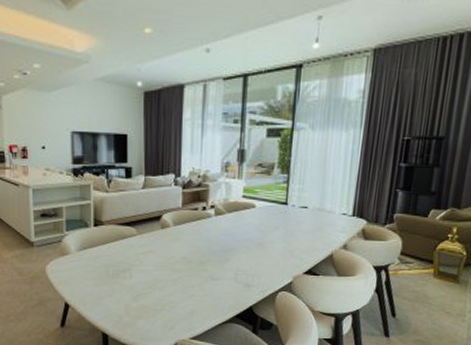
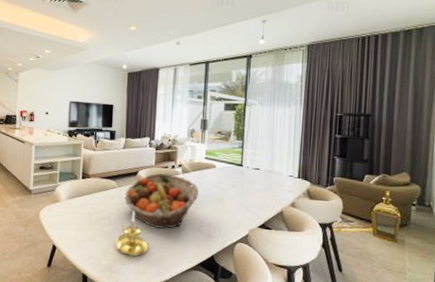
candle holder: none [139,261,177,312] -> present [116,211,149,257]
fruit basket: none [146,216,235,280] -> present [124,173,199,229]

